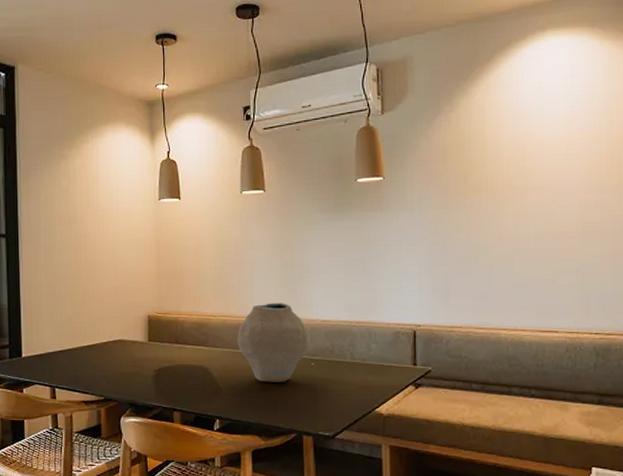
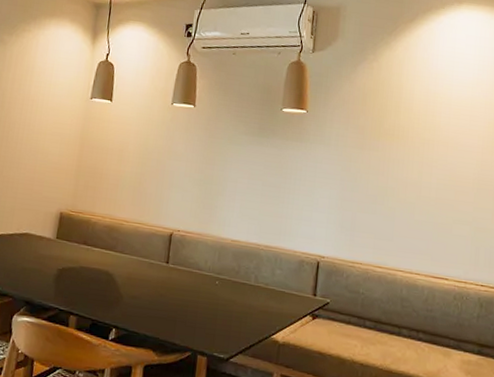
vase: present [237,303,309,382] -> none [146,215,217,298]

